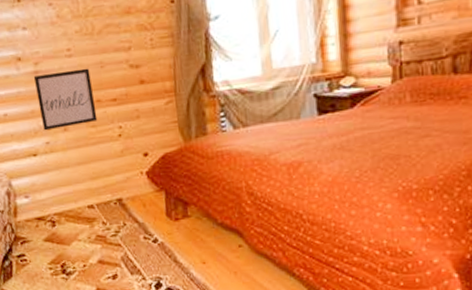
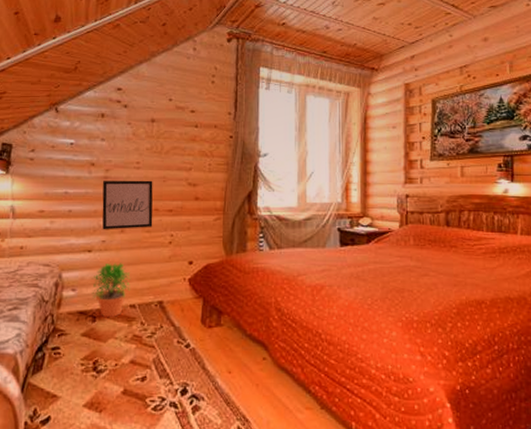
potted plant: none [42,163,85,221] -> present [91,263,130,317]

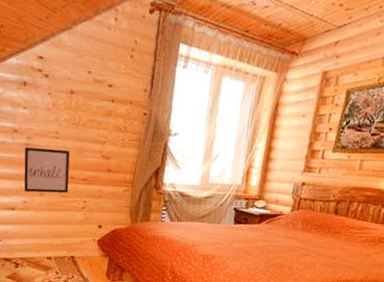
potted plant: present [91,263,130,317] -> none [14,221,48,266]

